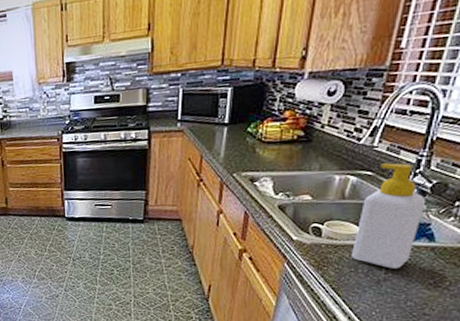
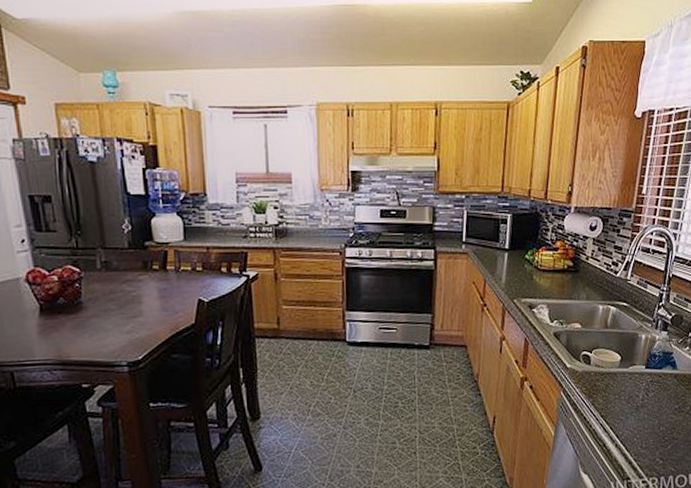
soap bottle: present [352,163,426,269] -> none [616,295,669,395]

